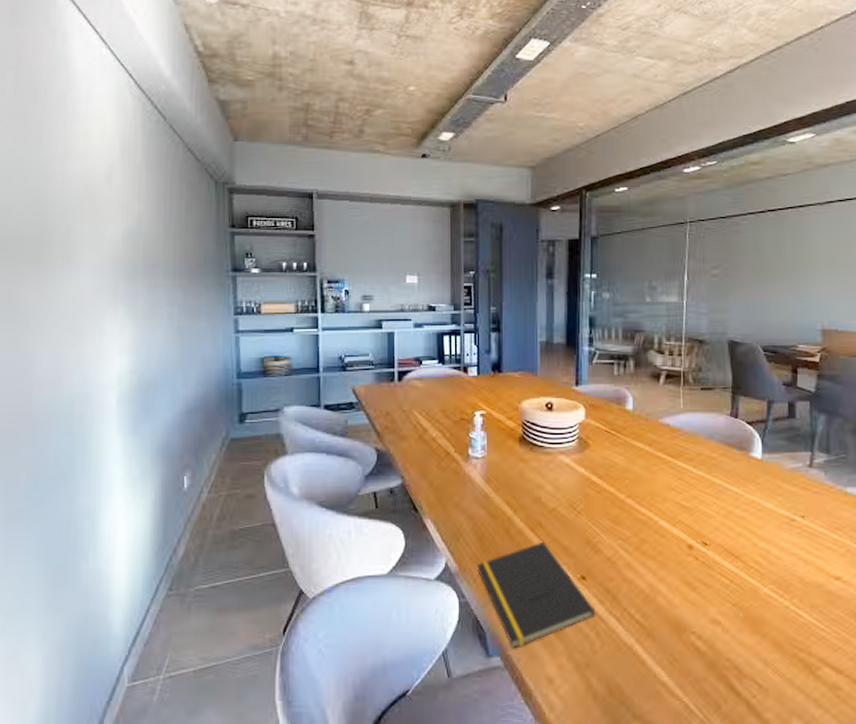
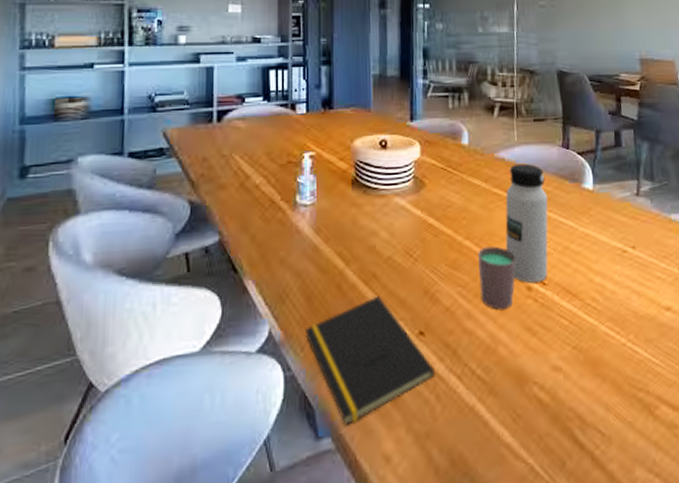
cup: none [640,506,678,563] -> present [478,246,517,310]
water bottle: none [667,430,713,542] -> present [505,163,549,283]

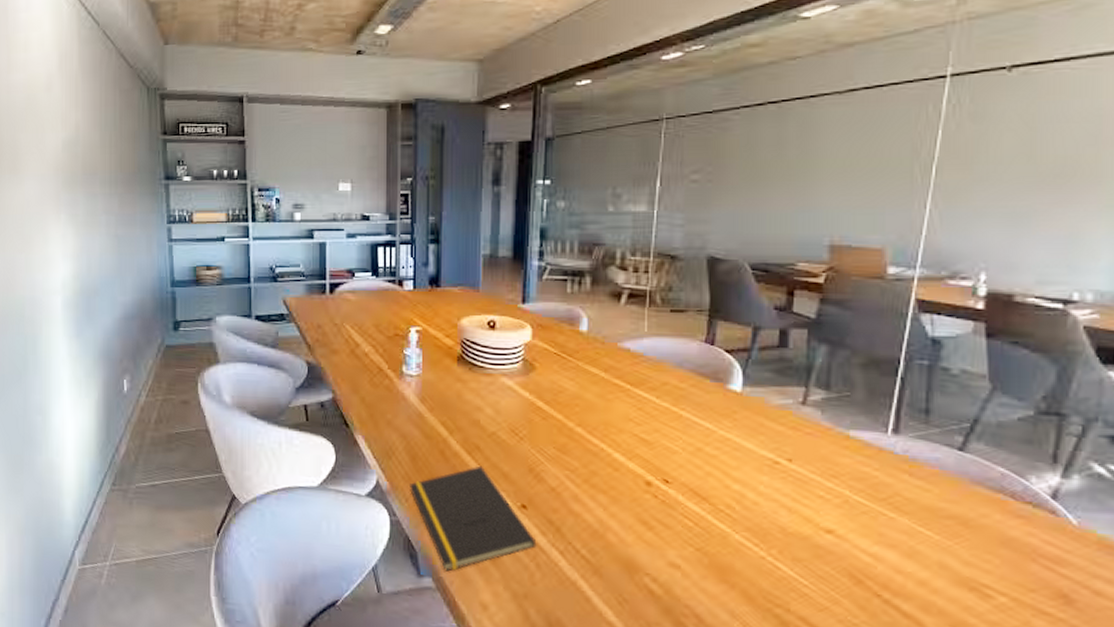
cup: present [478,246,517,310] -> none [591,436,636,499]
water bottle: present [505,163,549,283] -> none [623,356,681,479]

